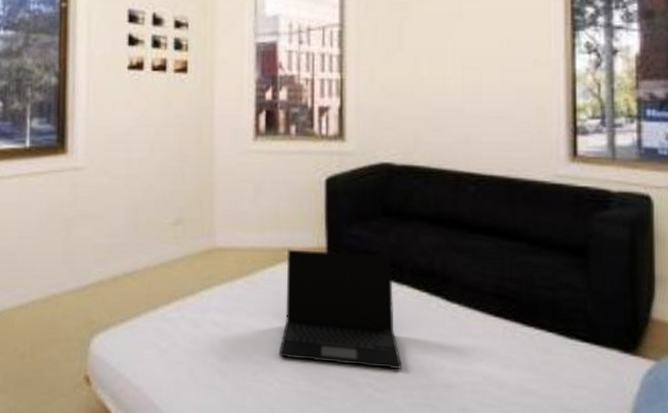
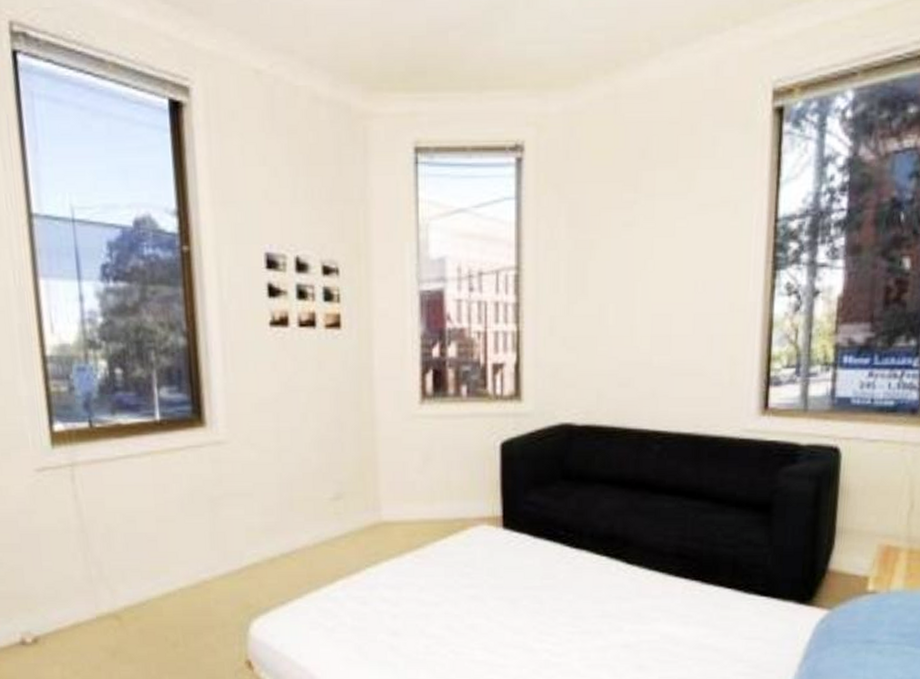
laptop: present [278,249,402,370] -> none [452,519,579,634]

